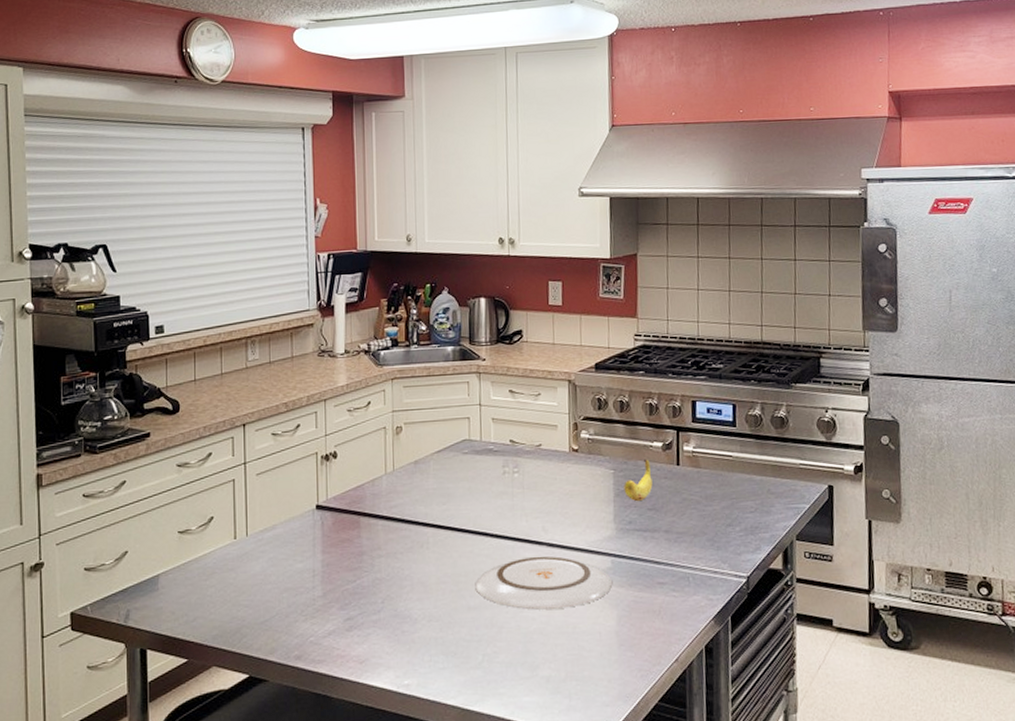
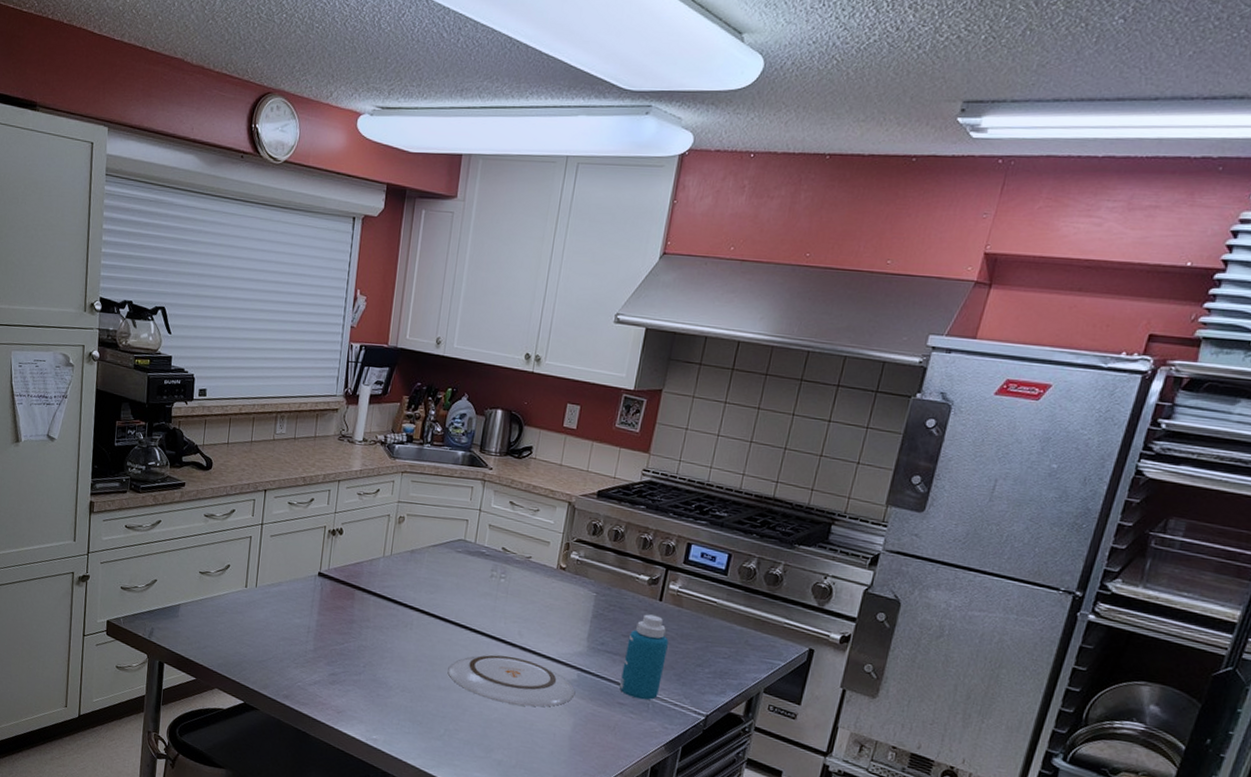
banana: present [624,459,653,502] -> none [602,589,633,627]
bottle: none [654,481,696,575] -> present [619,614,669,700]

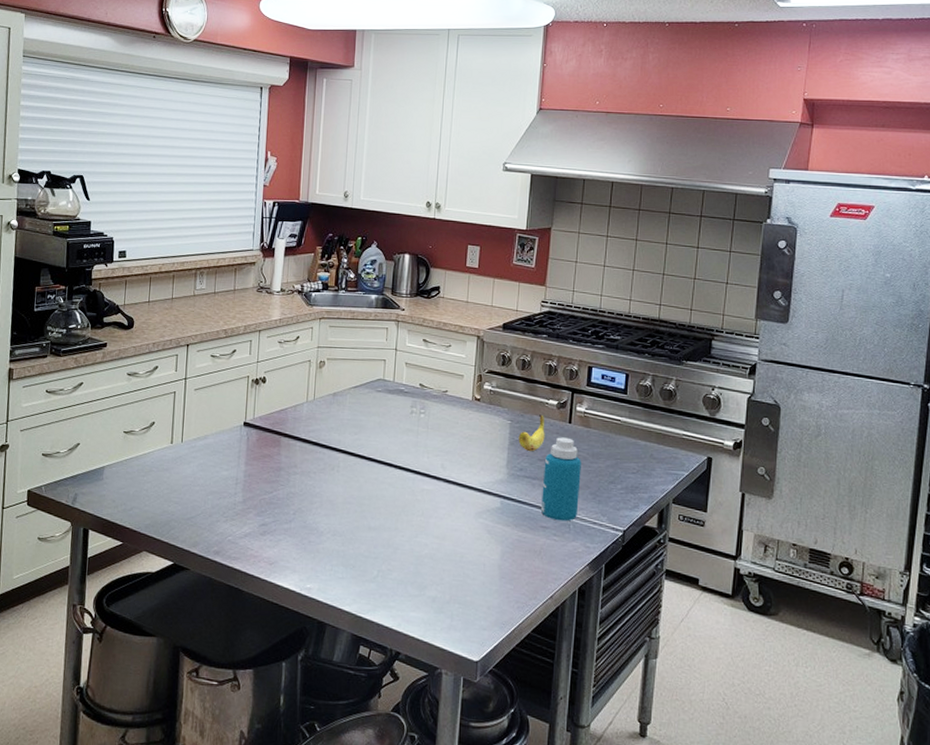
plate: present [448,655,576,707] -> none [376,490,500,539]
banana: none [602,589,633,627] -> present [518,414,545,452]

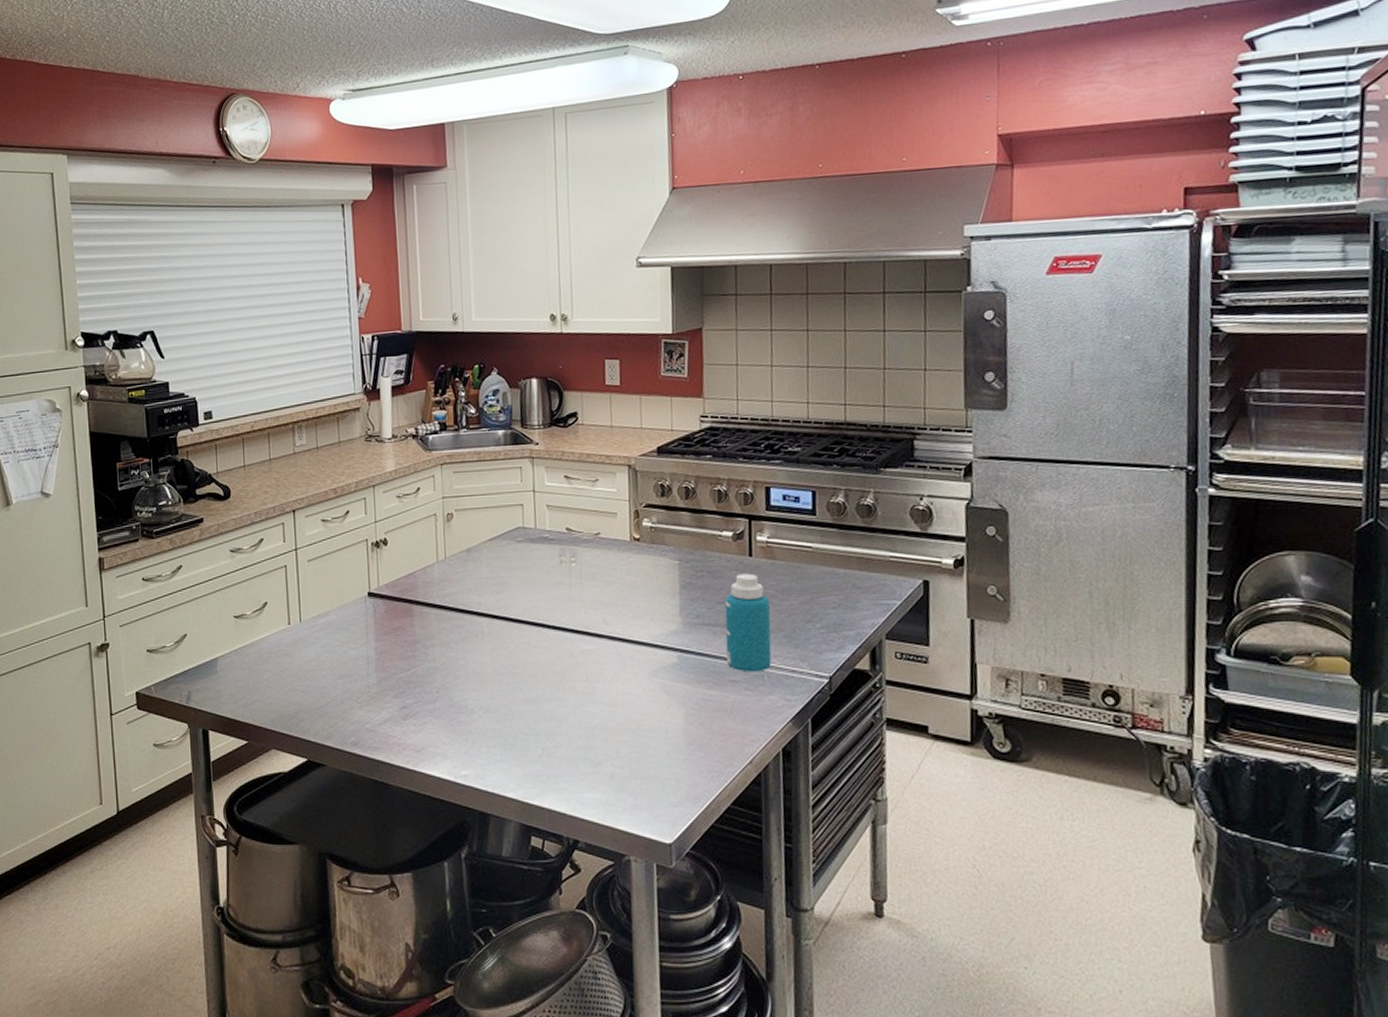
banana: present [518,414,545,452] -> none [690,549,723,595]

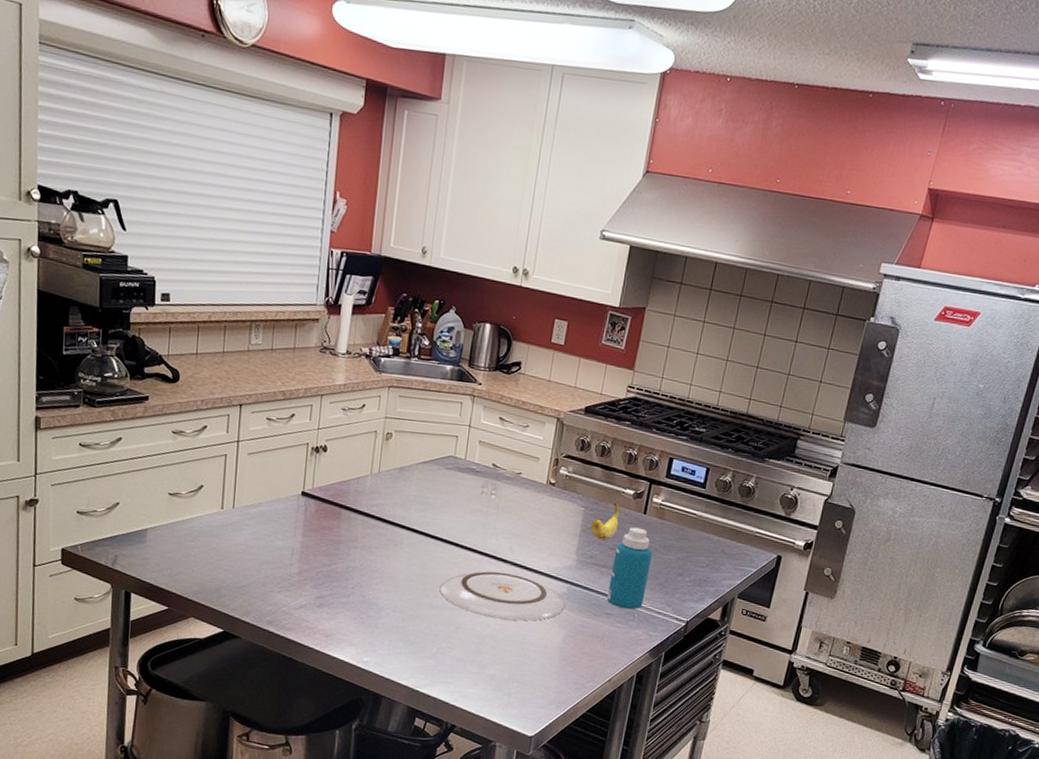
plate: none [532,650,680,705] -> present [439,571,566,621]
banana: none [690,549,723,595] -> present [590,503,619,540]

